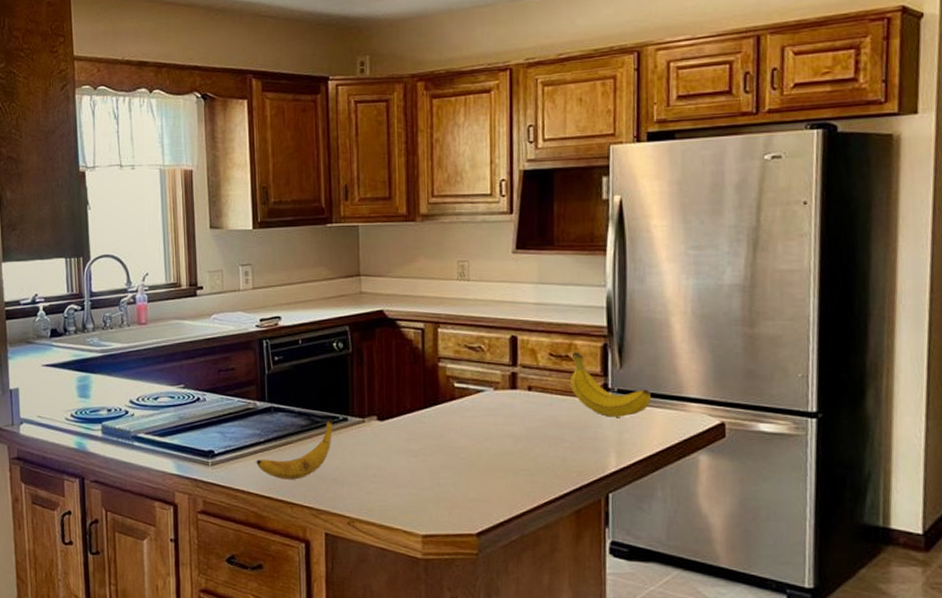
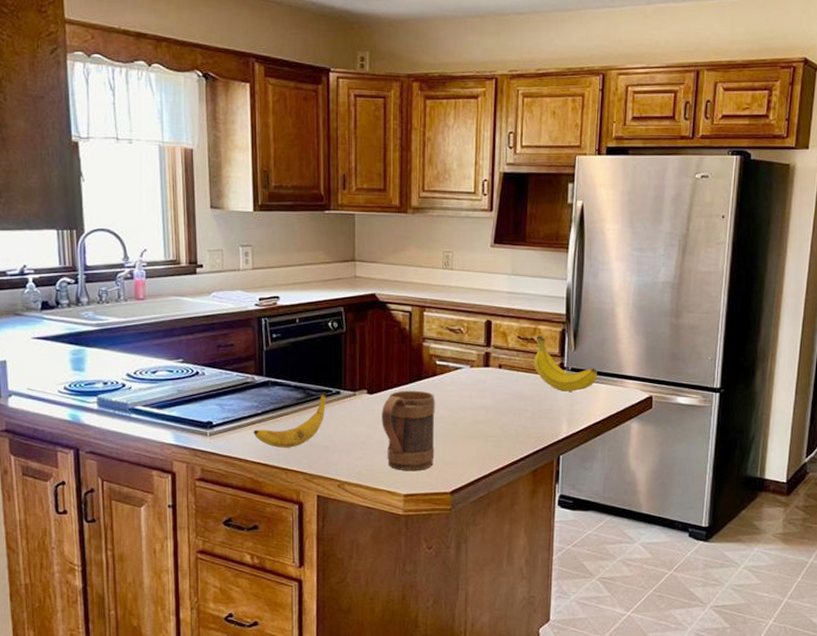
mug: none [394,416,456,509] -> present [382,390,435,471]

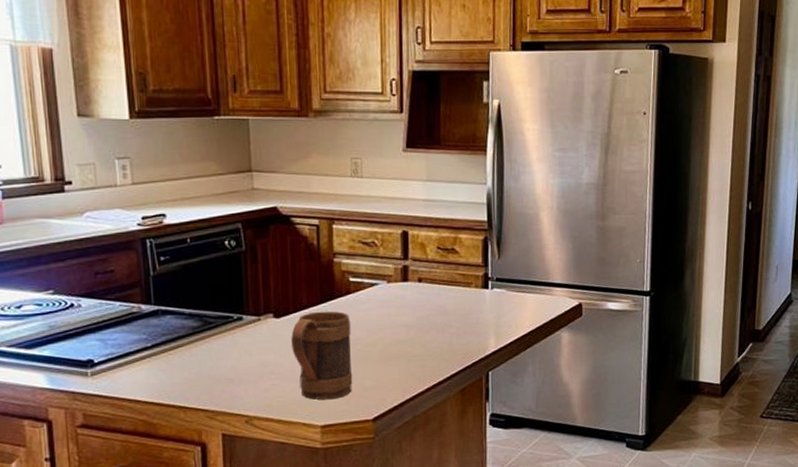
banana: present [253,392,327,448] -> none [143,318,228,384]
fruit: present [534,336,597,392] -> none [456,245,524,303]

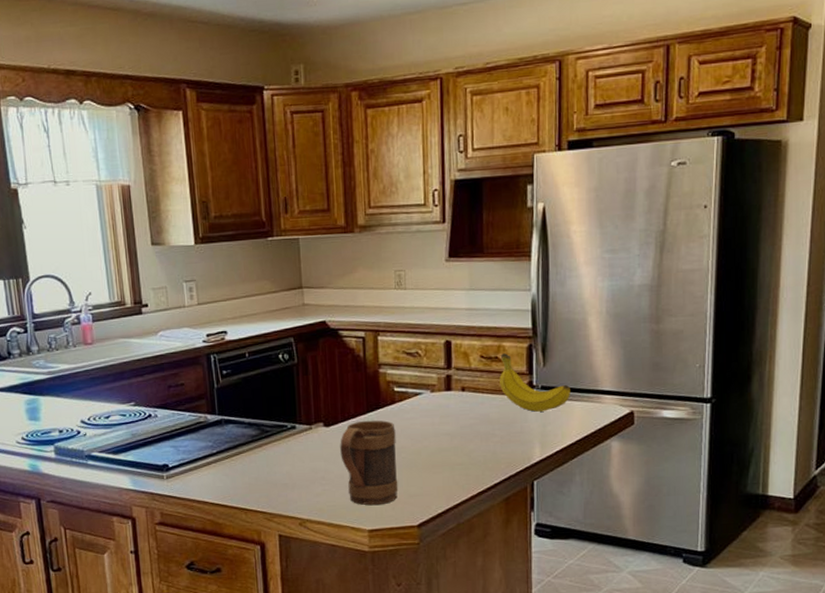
fruit: none [456,245,524,303] -> present [499,353,570,412]

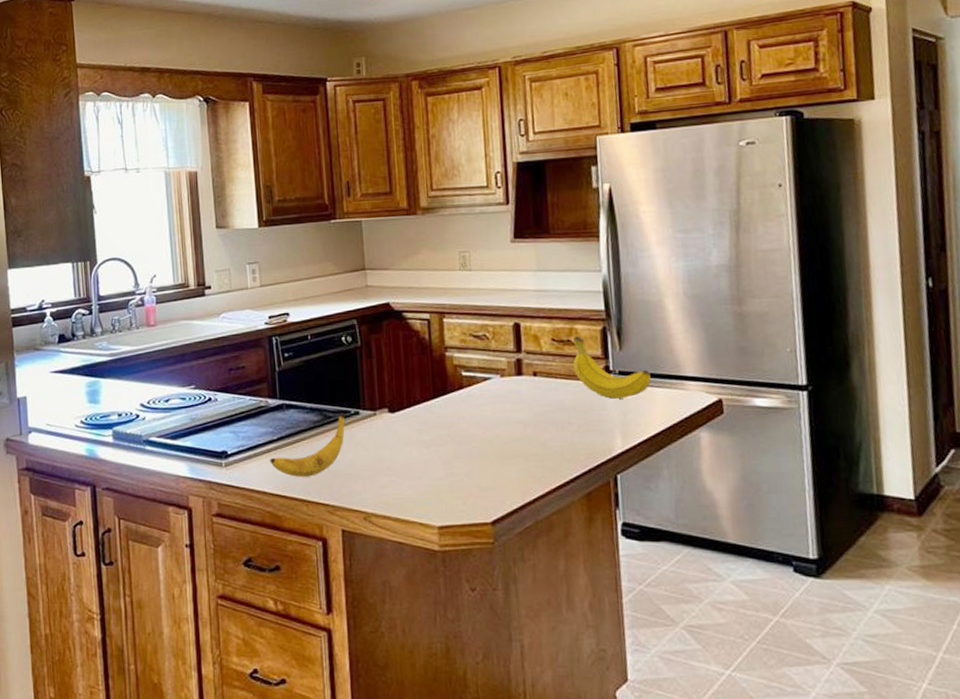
banana: none [210,427,282,488] -> present [270,412,345,477]
mug: present [340,420,399,506] -> none [406,406,470,499]

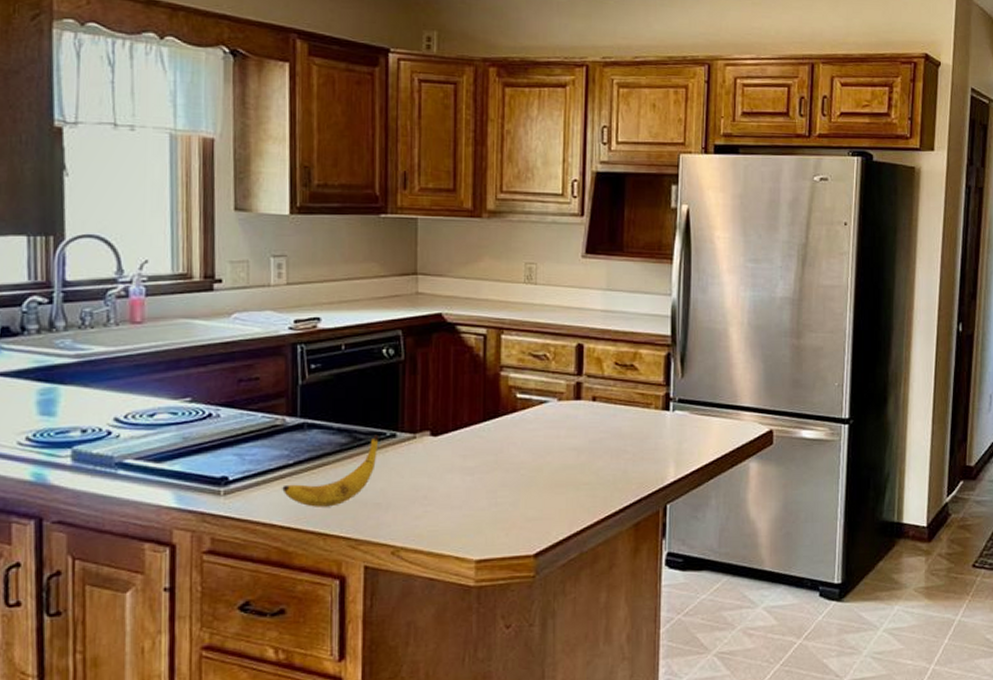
fruit: present [572,336,651,399] -> none [634,361,709,427]

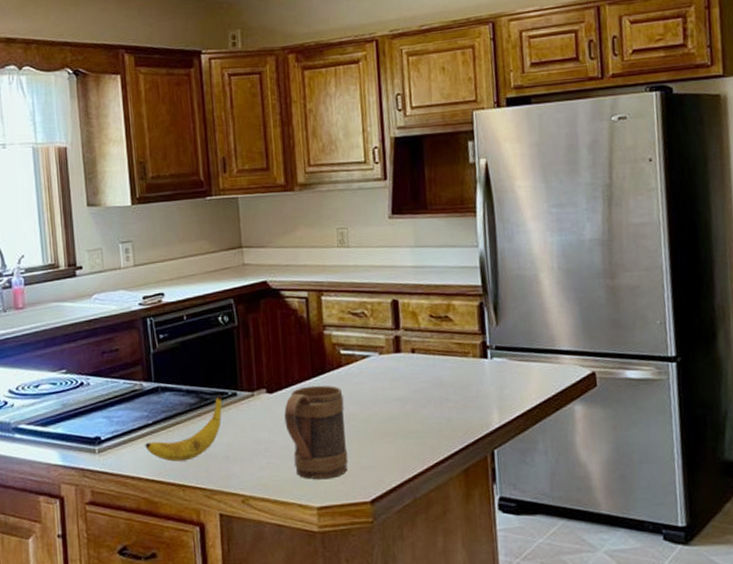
mug: none [448,430,515,531] -> present [284,385,349,480]

